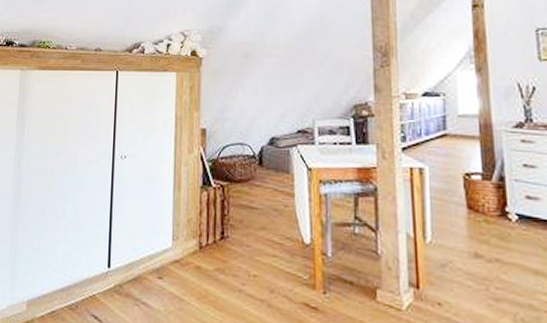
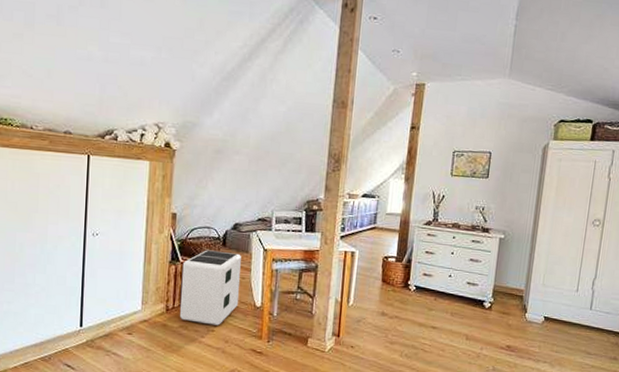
air purifier: none [214,171,283,269] -> present [179,250,241,326]

